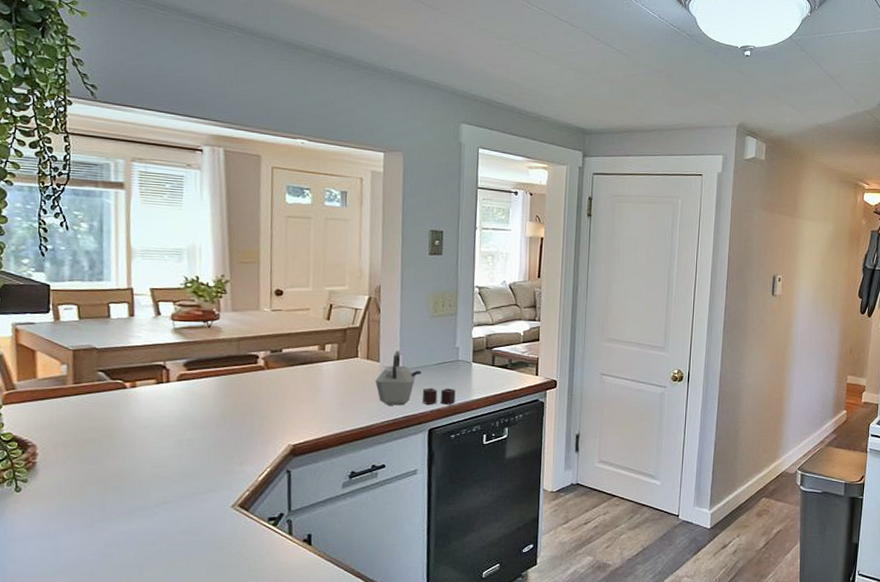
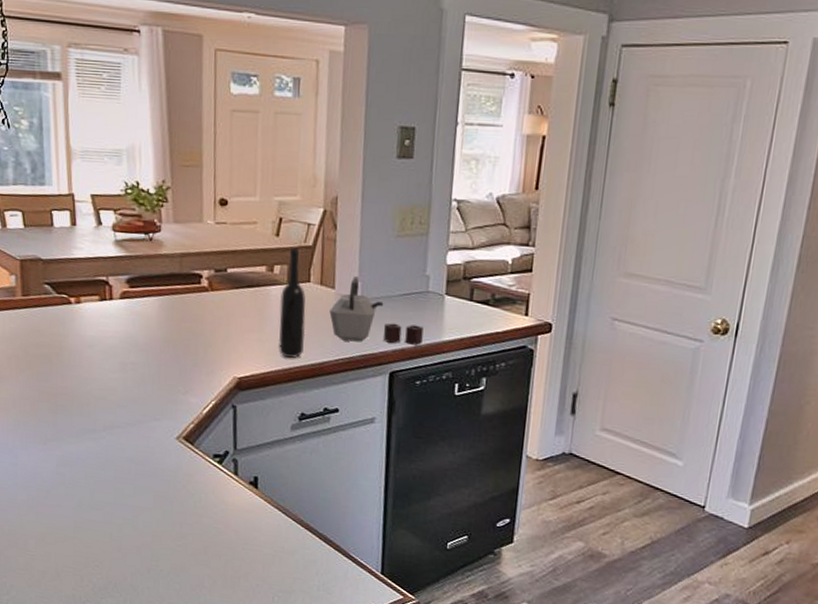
bottle: none [329,329,355,425] -> present [278,248,306,359]

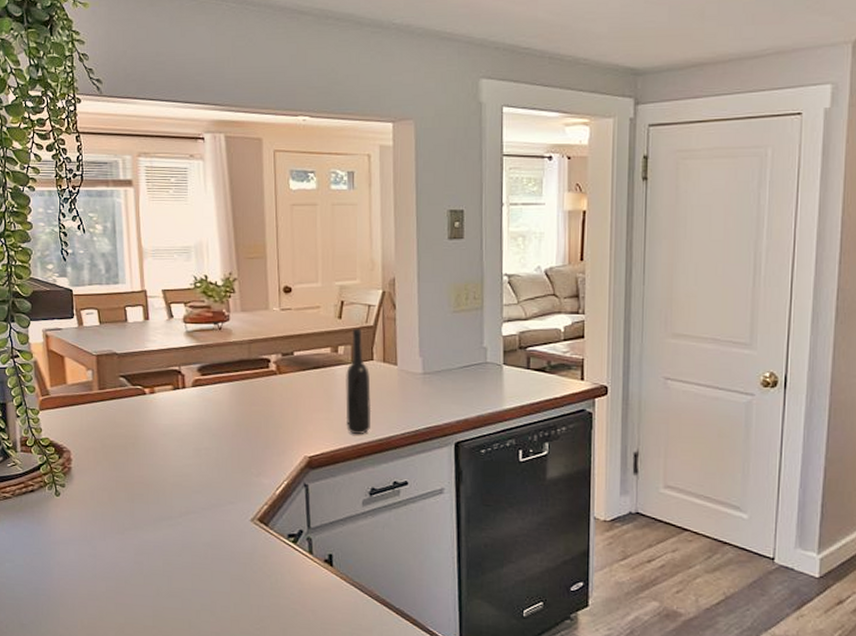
kettle: present [329,276,424,345] -> none [393,352,485,415]

